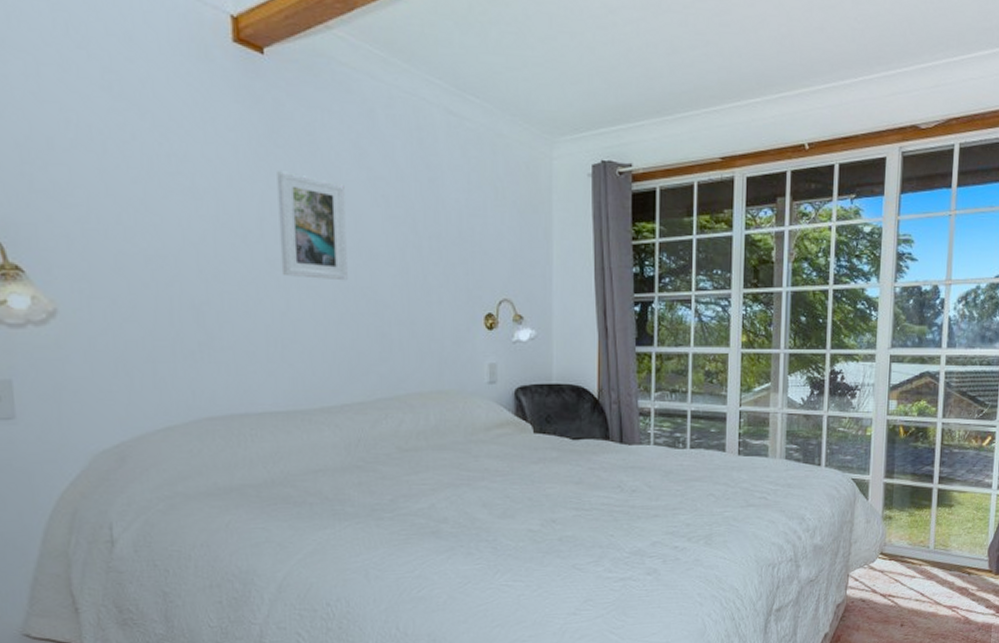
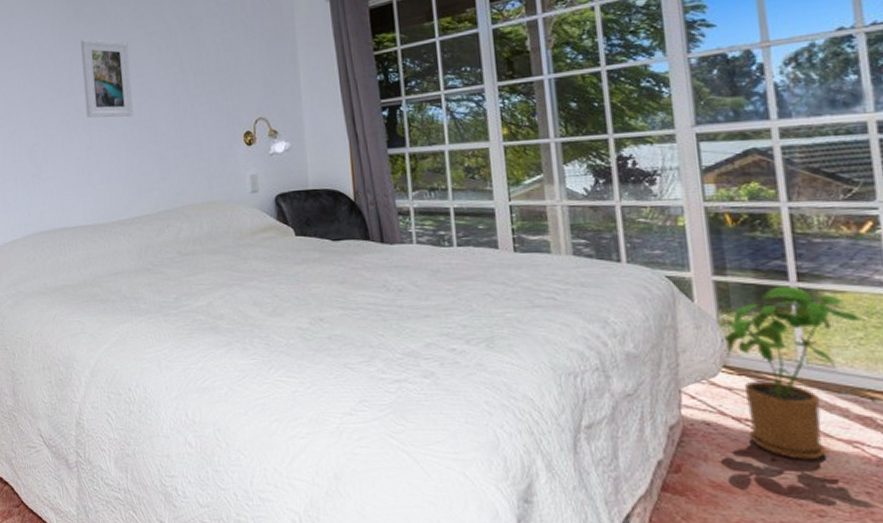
house plant: none [882,487,974,624] -> present [721,286,864,460]

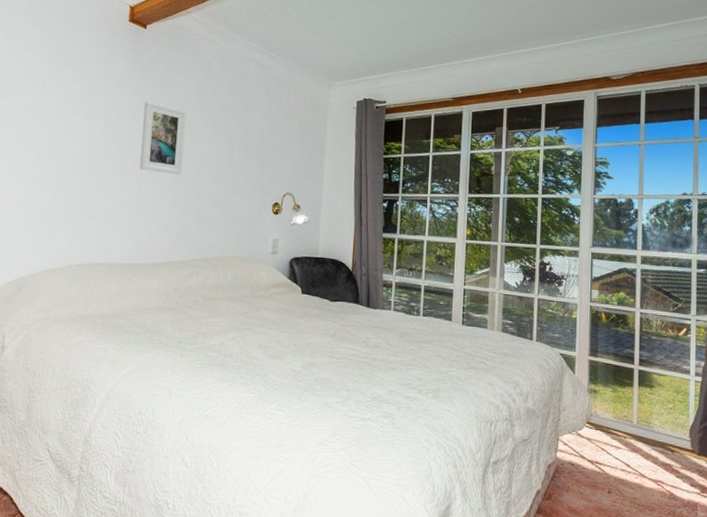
house plant: present [721,286,864,460] -> none [589,367,674,493]

